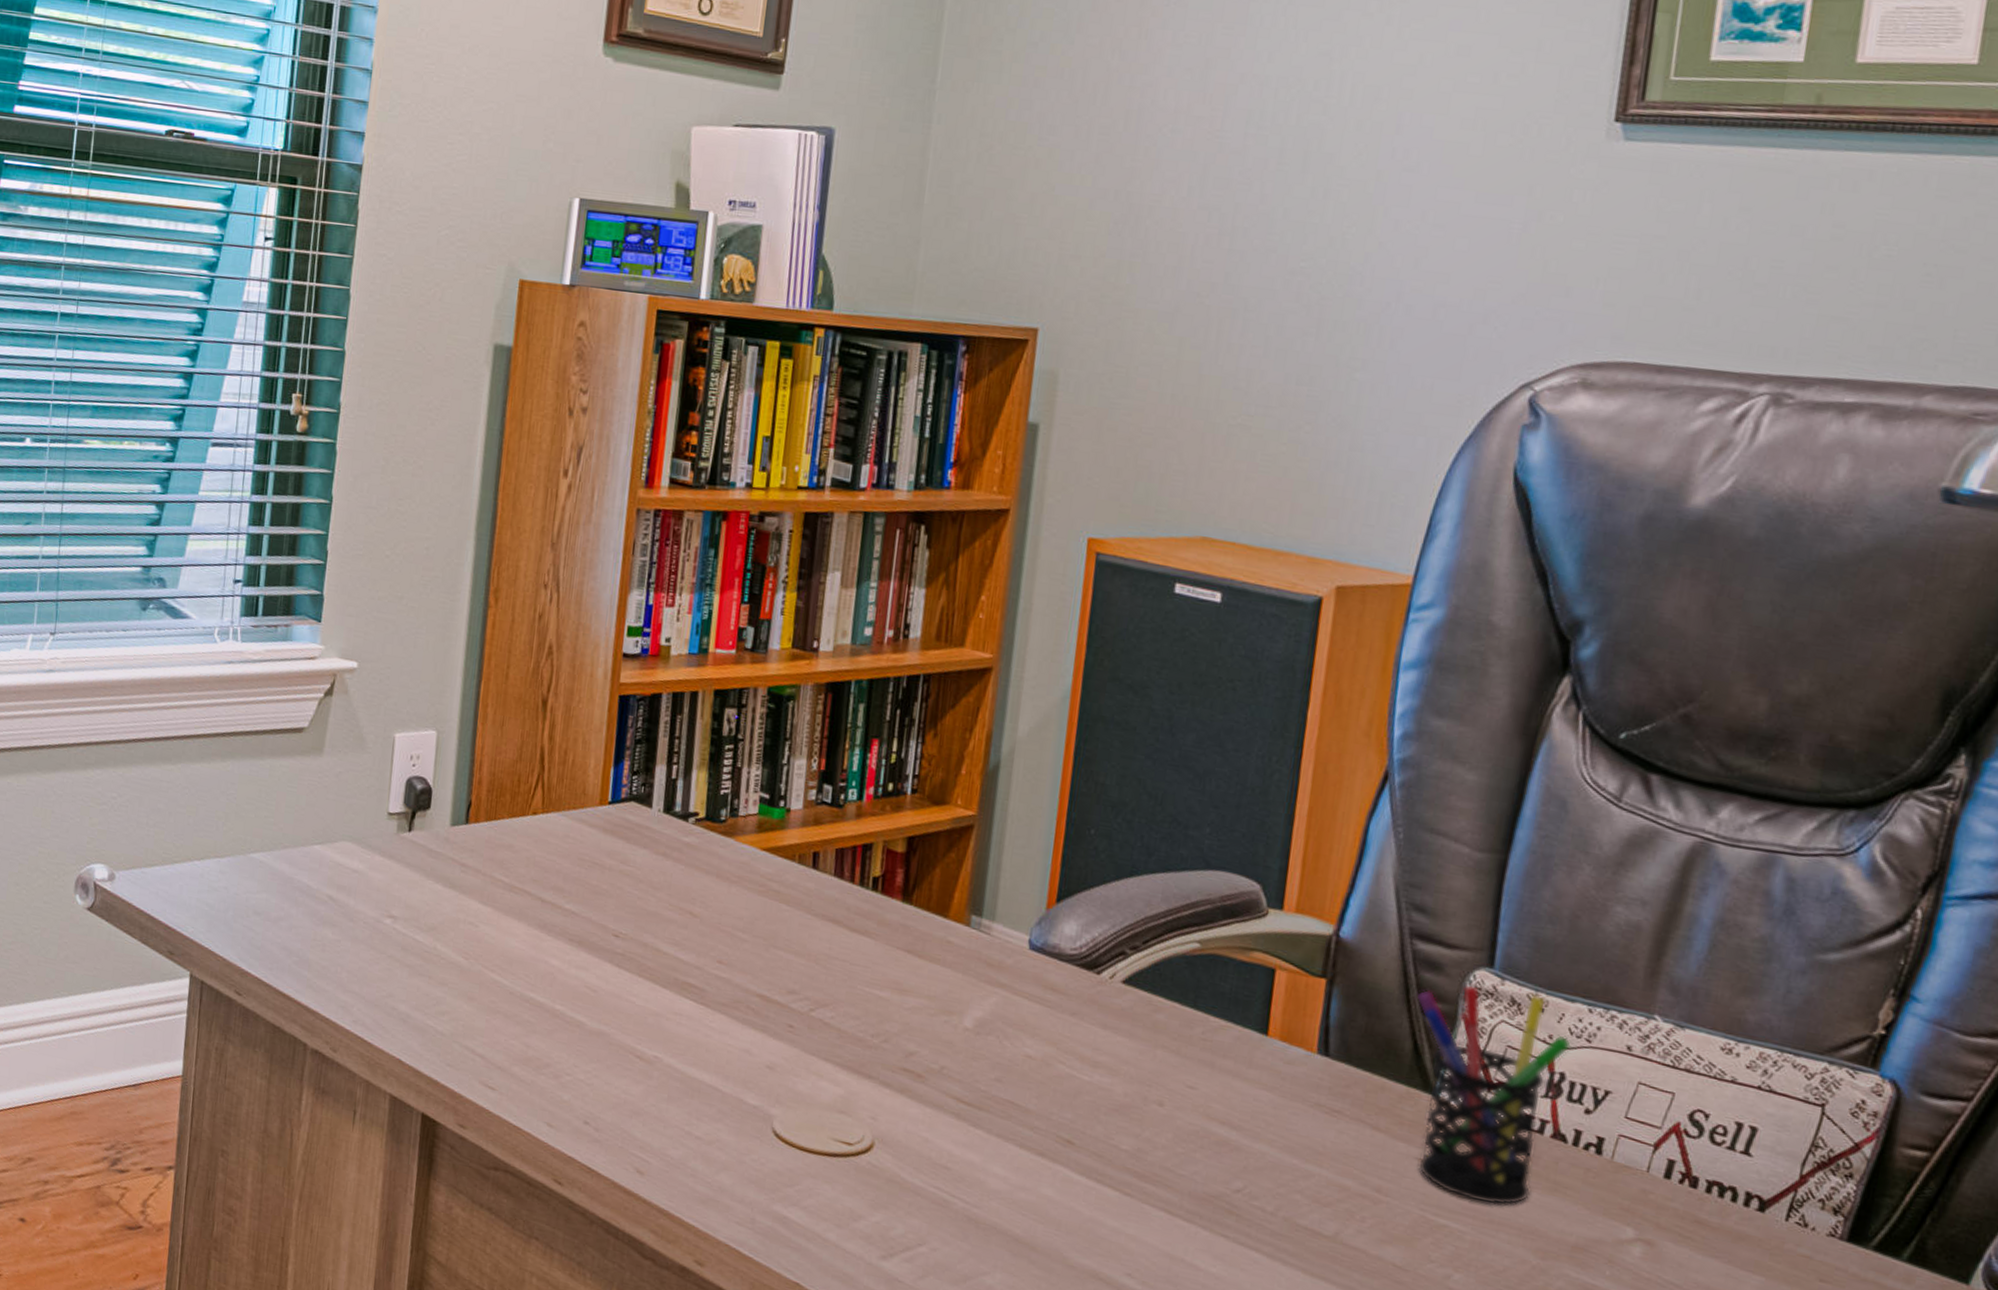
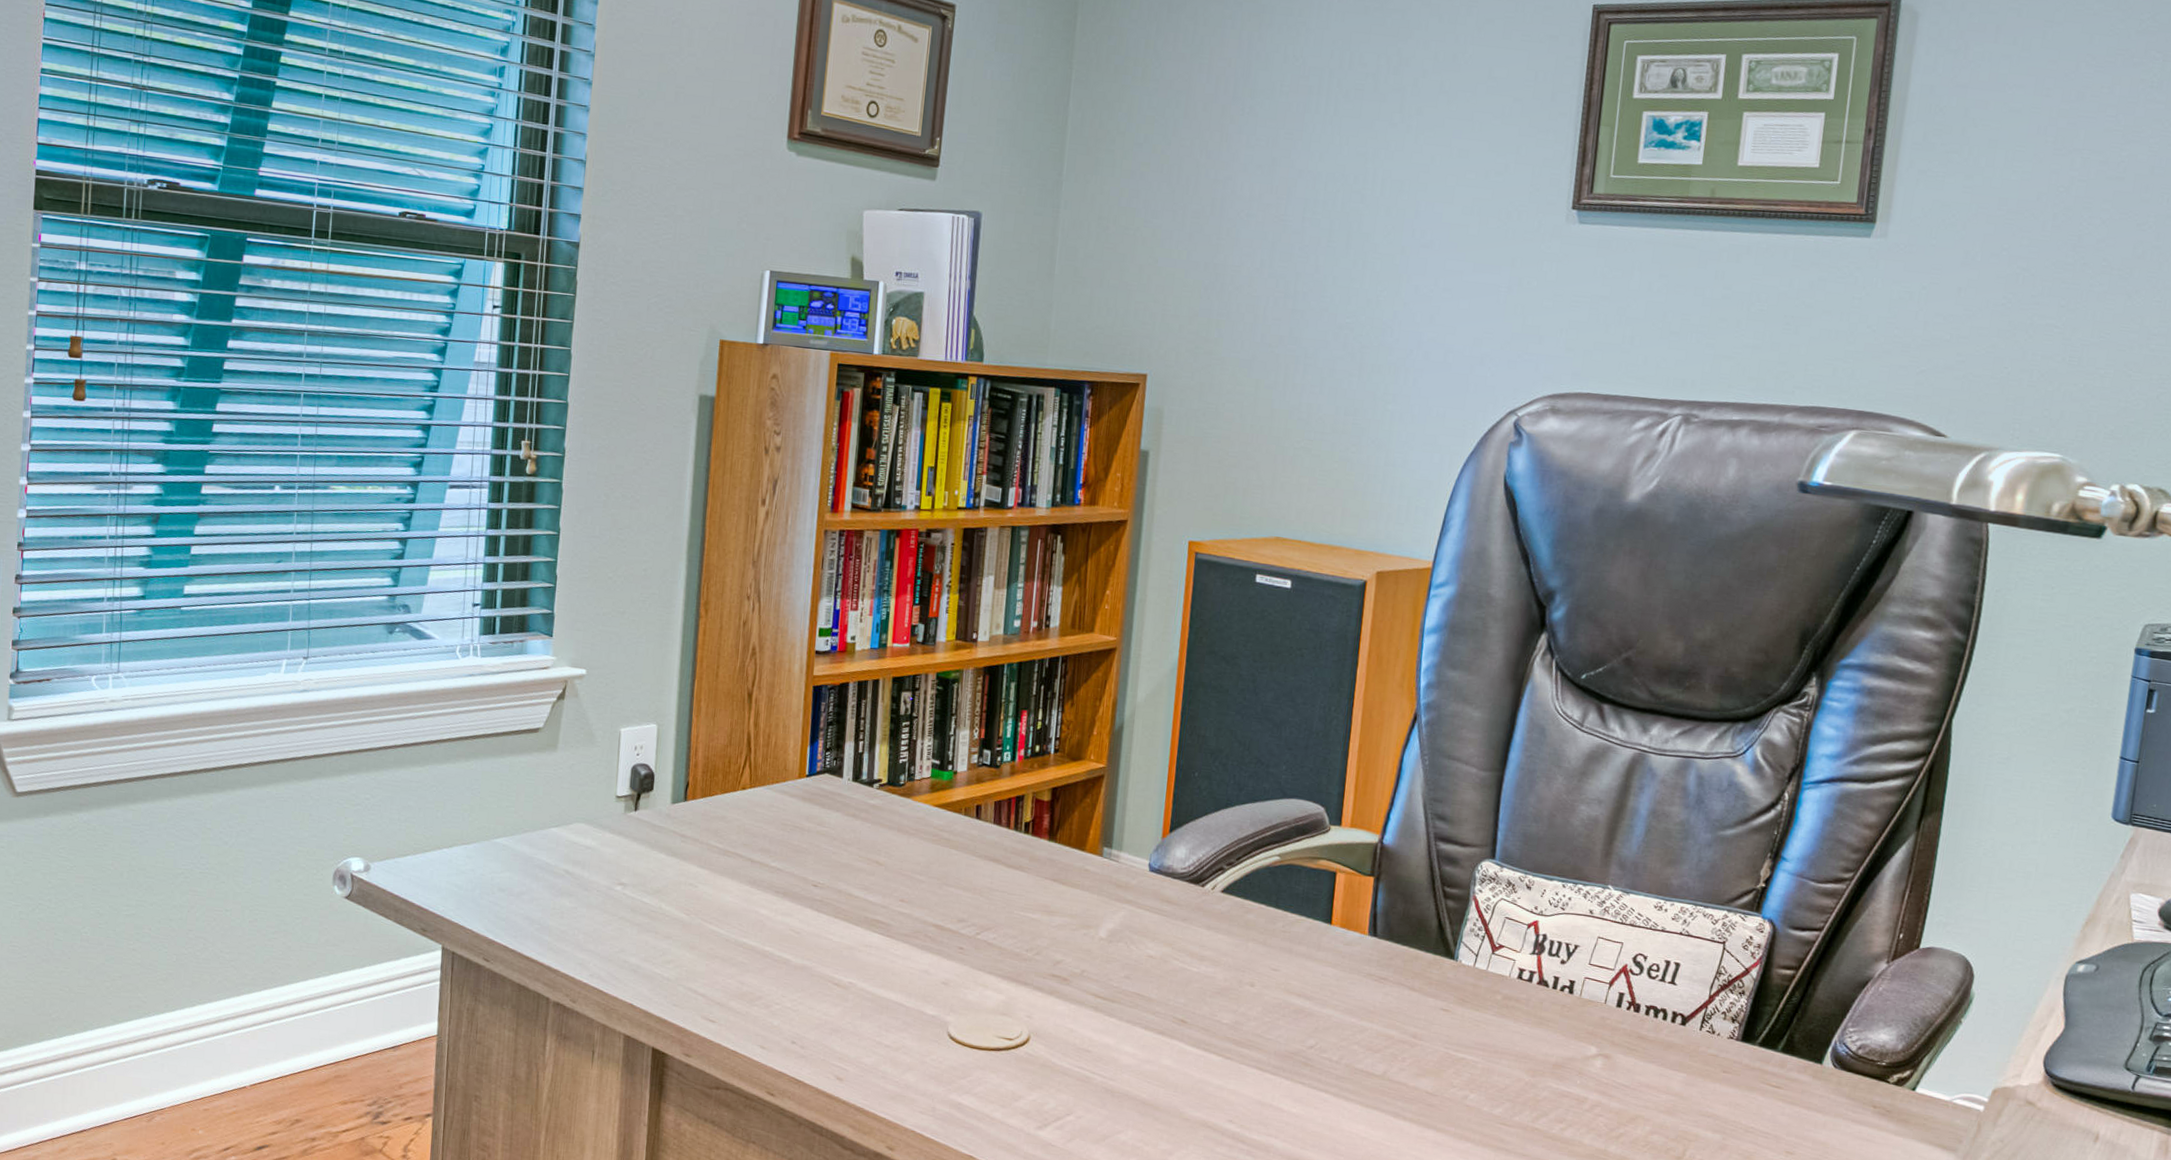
pen holder: present [1416,984,1571,1206] -> none [1439,872,1550,1039]

